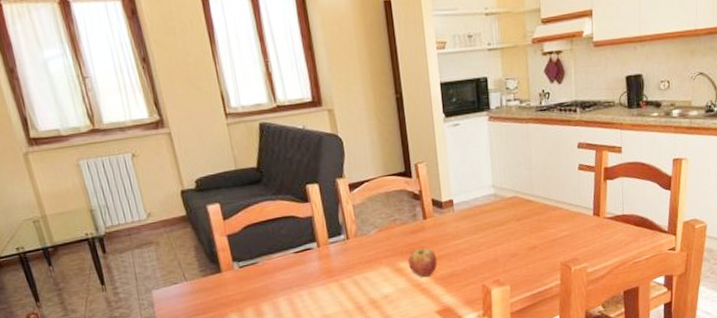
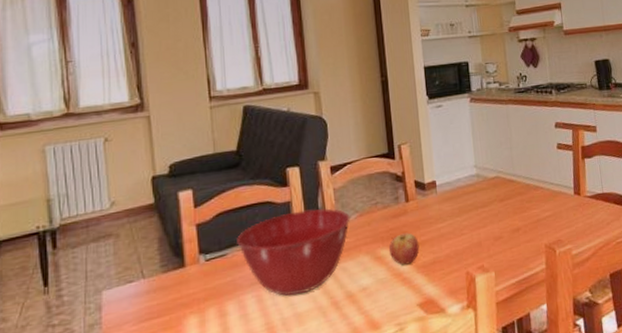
mixing bowl: none [265,223,370,301] -> present [237,208,350,296]

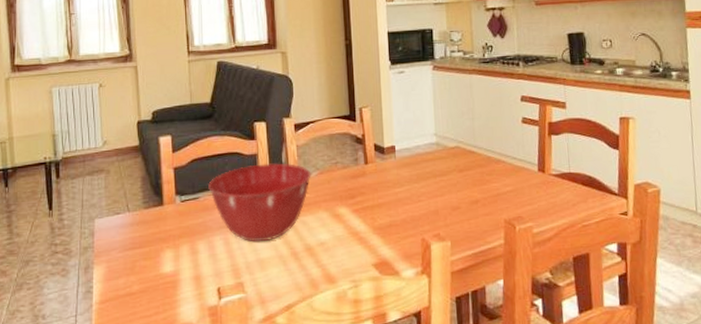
fruit: present [389,232,420,265] -> none [347,194,377,225]

